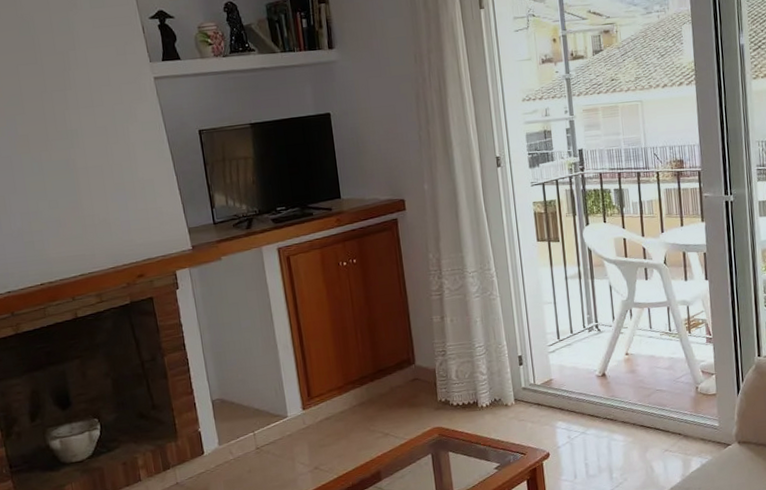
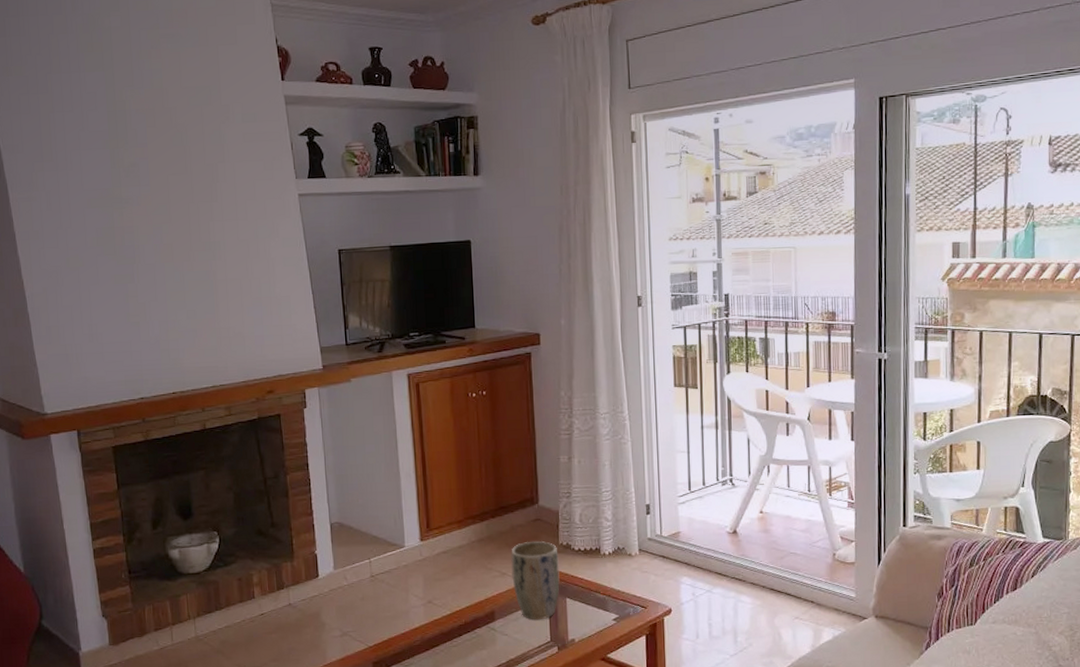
plant pot: none [392,400,442,476] -> present [510,541,560,620]

